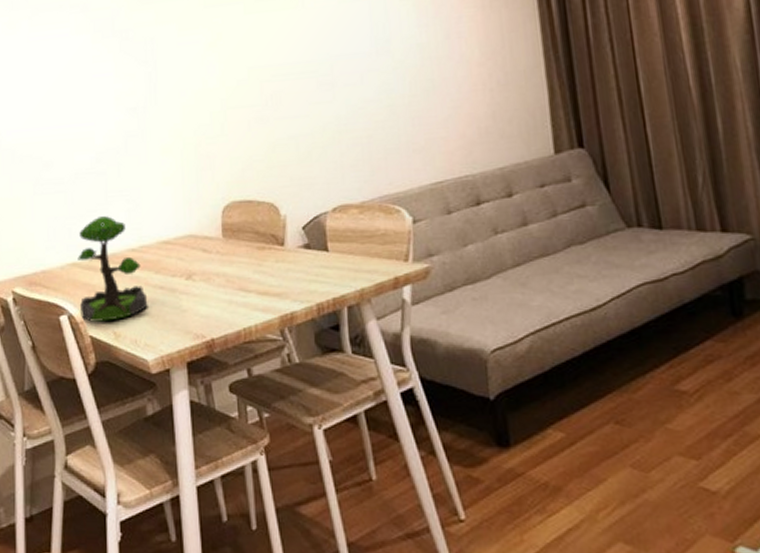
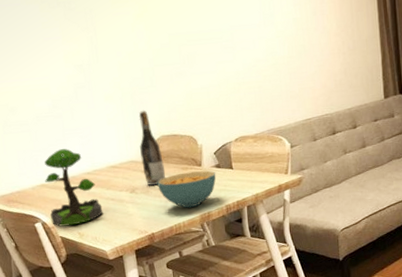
wine bottle: none [202,166,235,270] -> present [138,110,166,186]
cereal bowl: none [222,252,305,305] -> present [157,170,216,208]

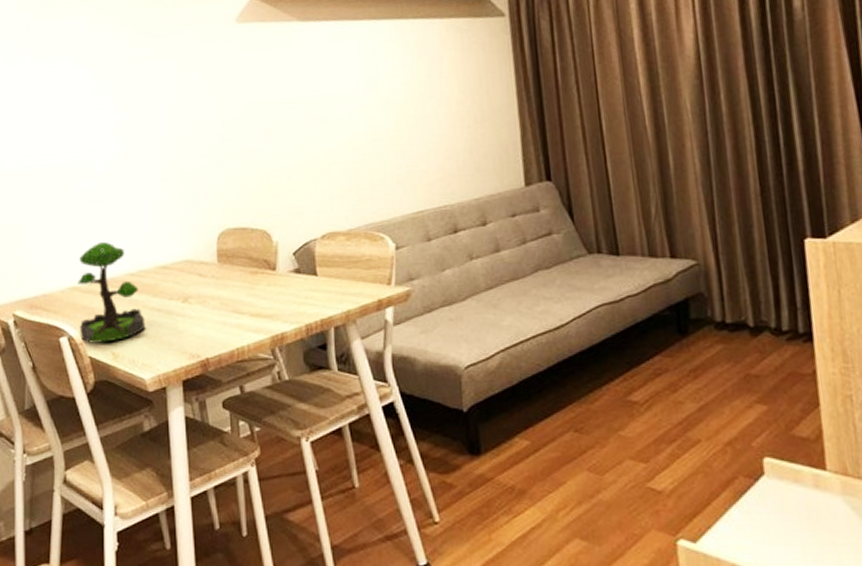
wine bottle: present [138,110,166,186] -> none [198,195,229,293]
cereal bowl: present [157,170,216,208] -> none [217,276,295,326]

